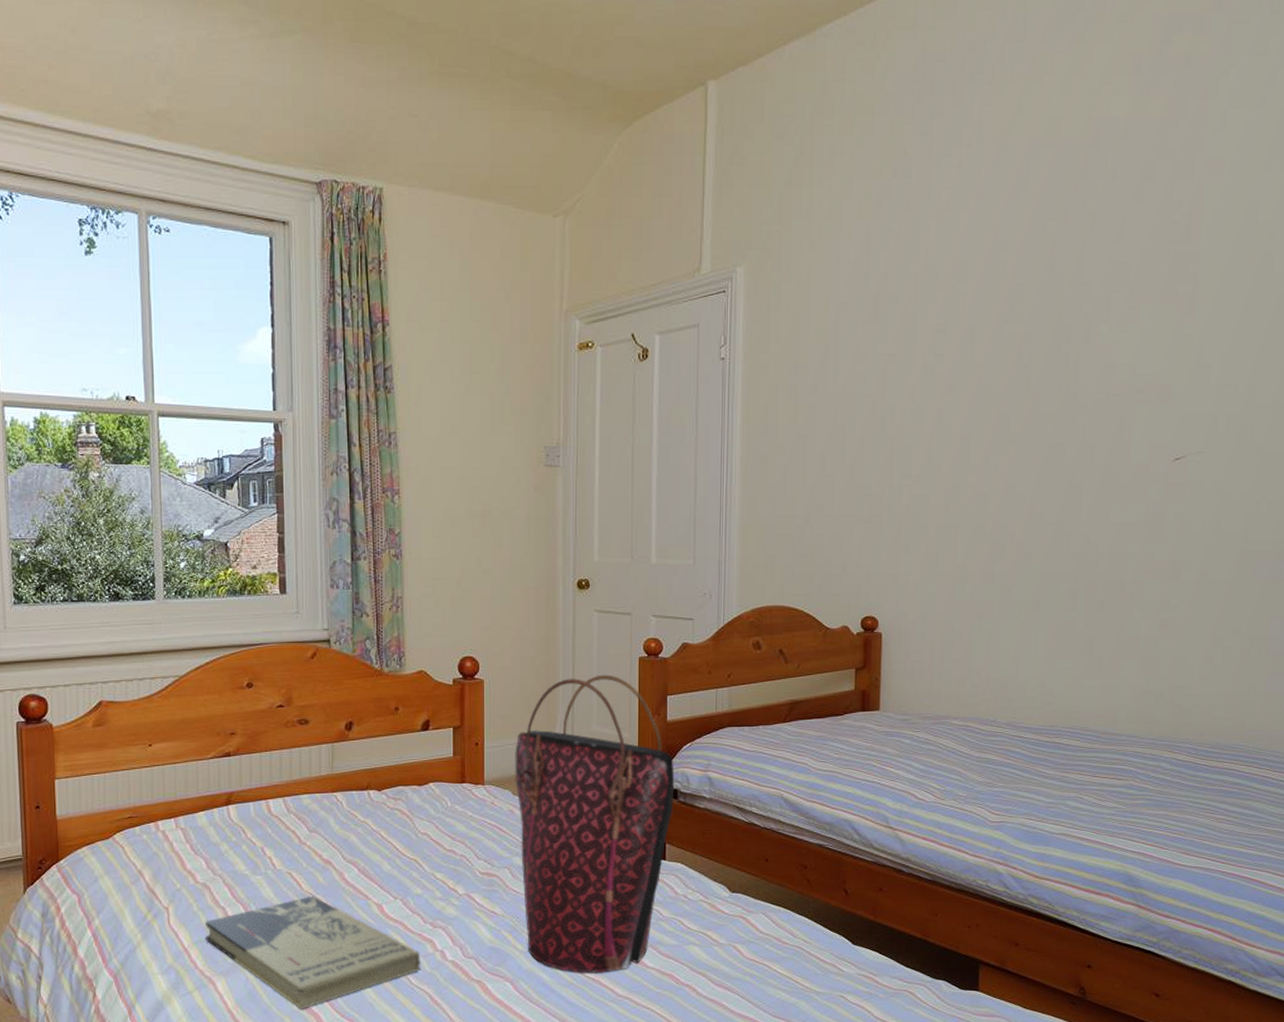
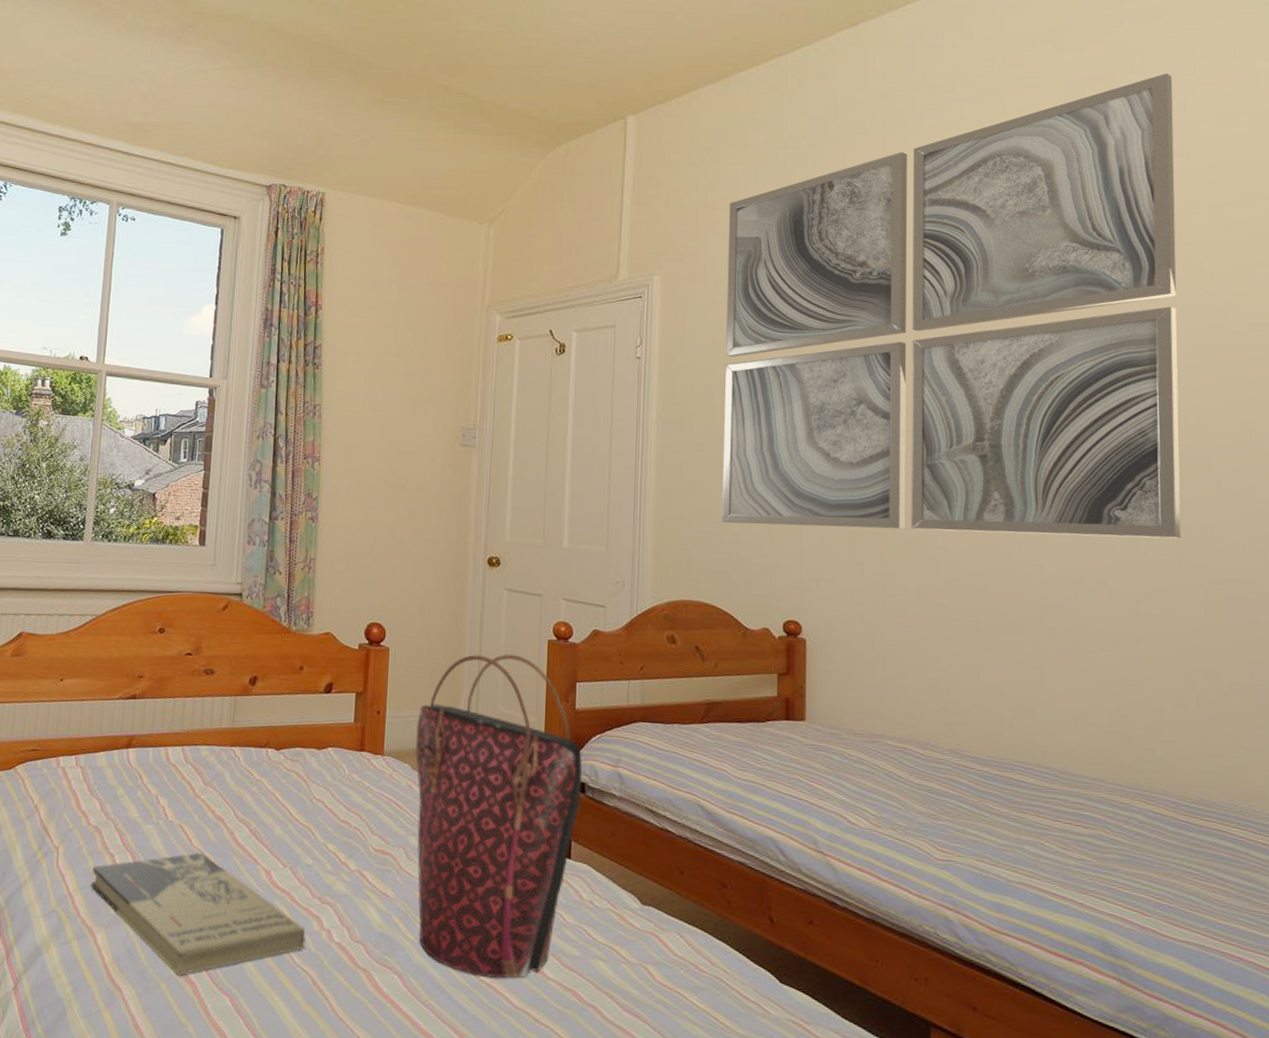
wall art: none [804,11,1258,526] -> present [722,72,1182,539]

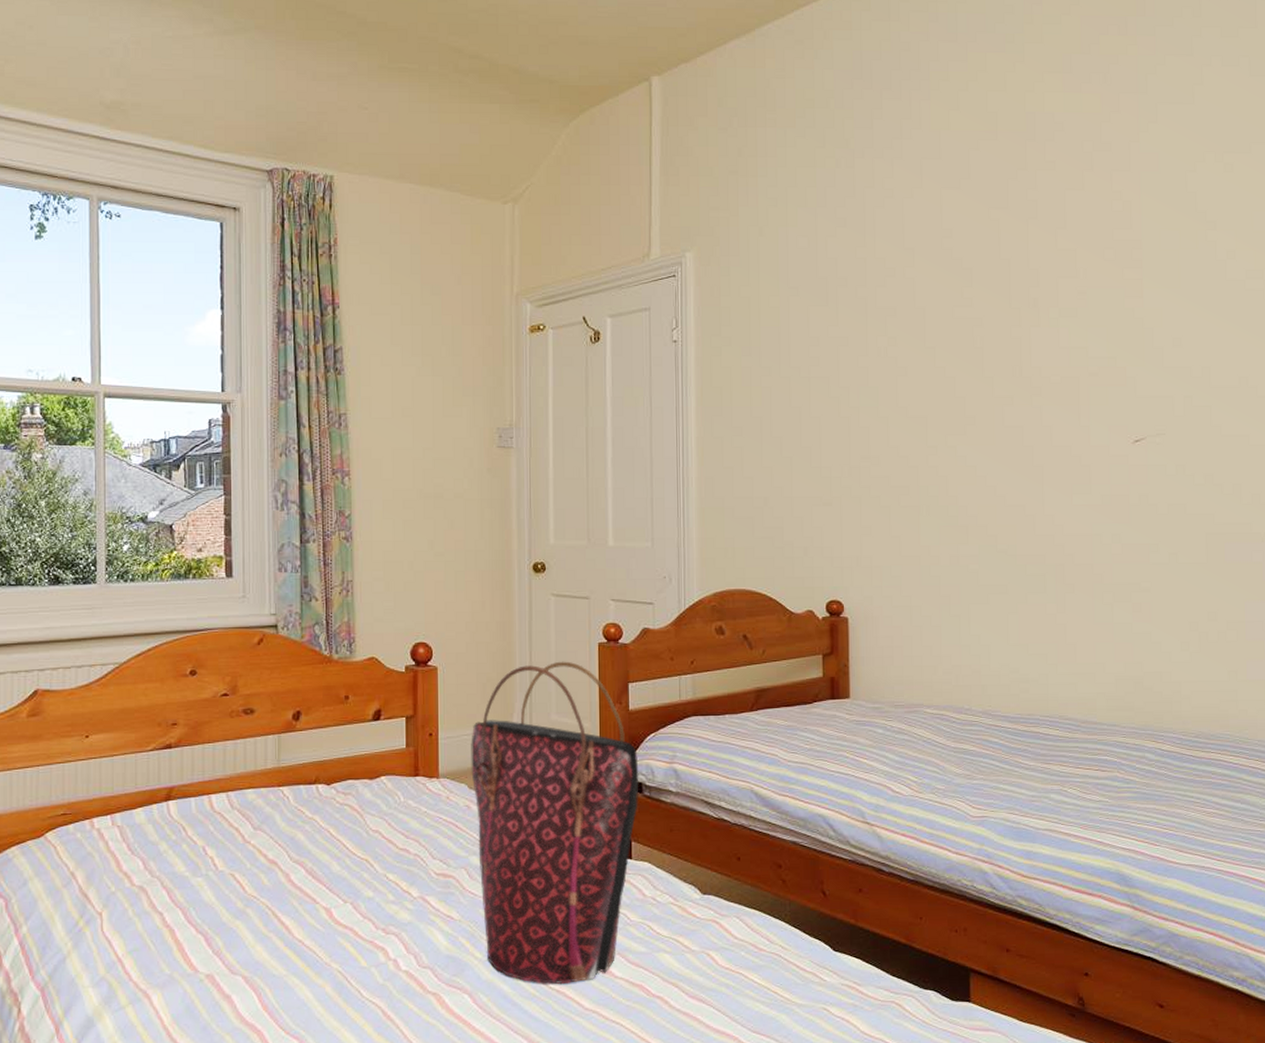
book: present [90,852,306,976] -> none [140,899,372,1026]
wall art: present [722,72,1182,539] -> none [759,15,1187,508]

